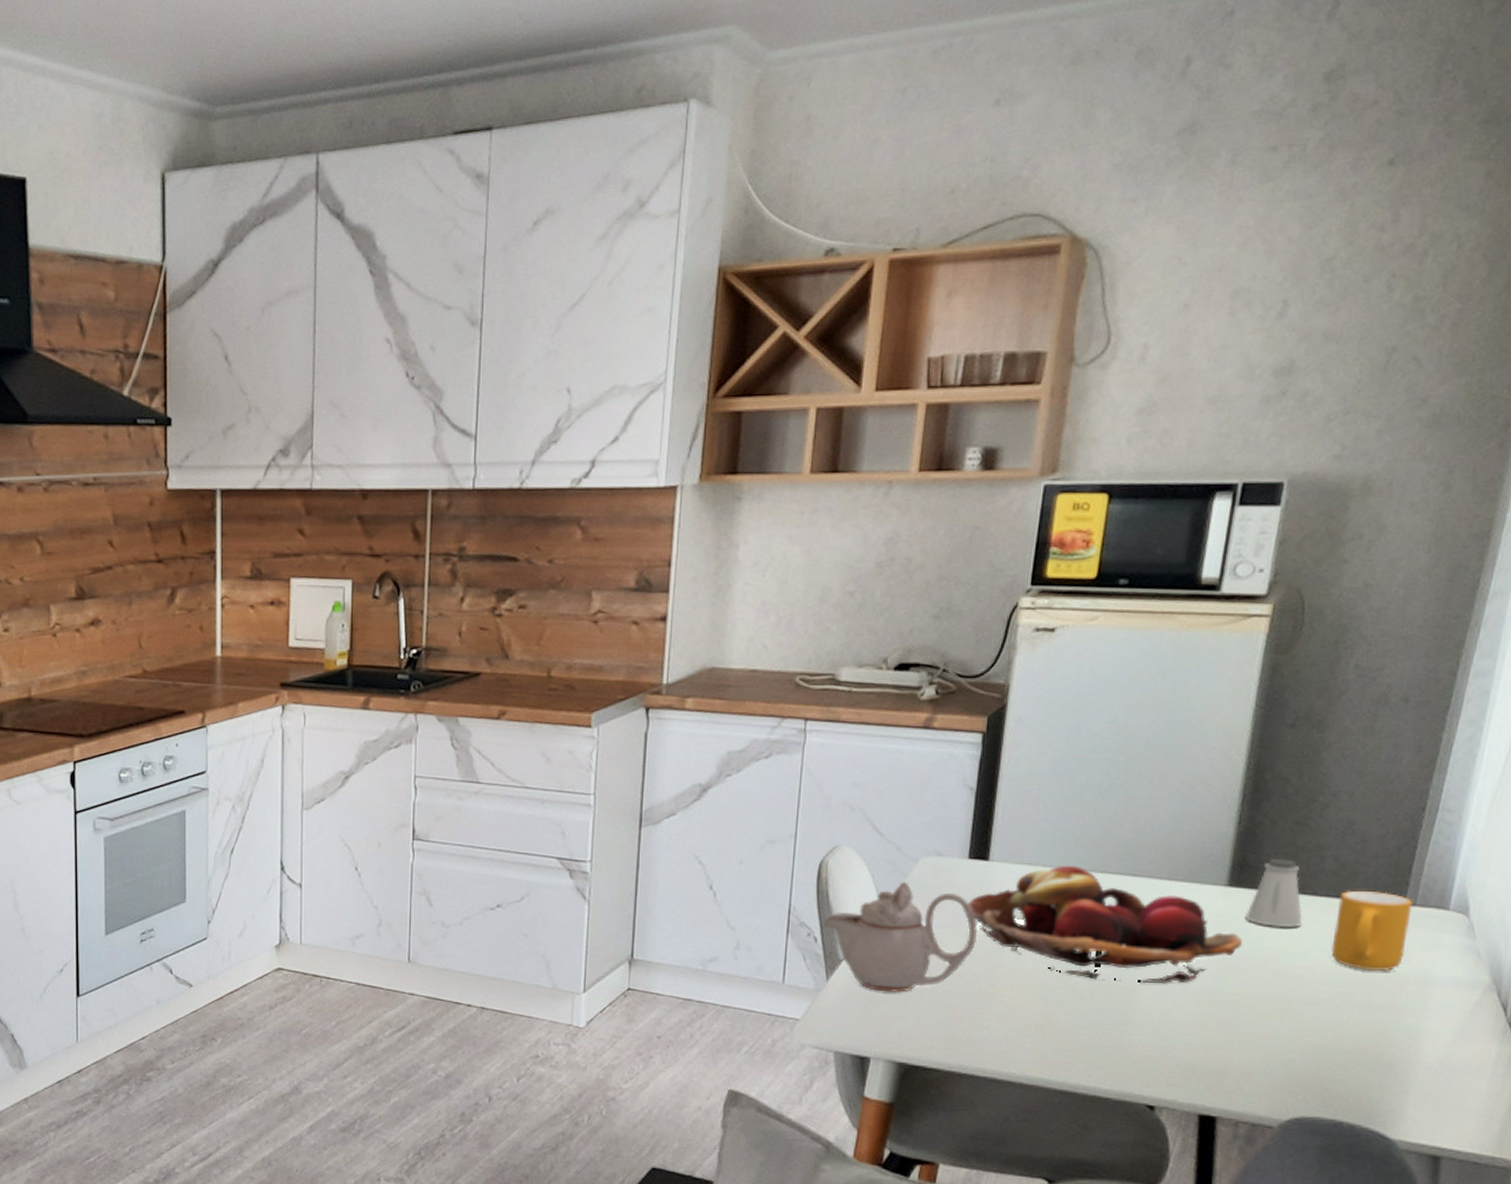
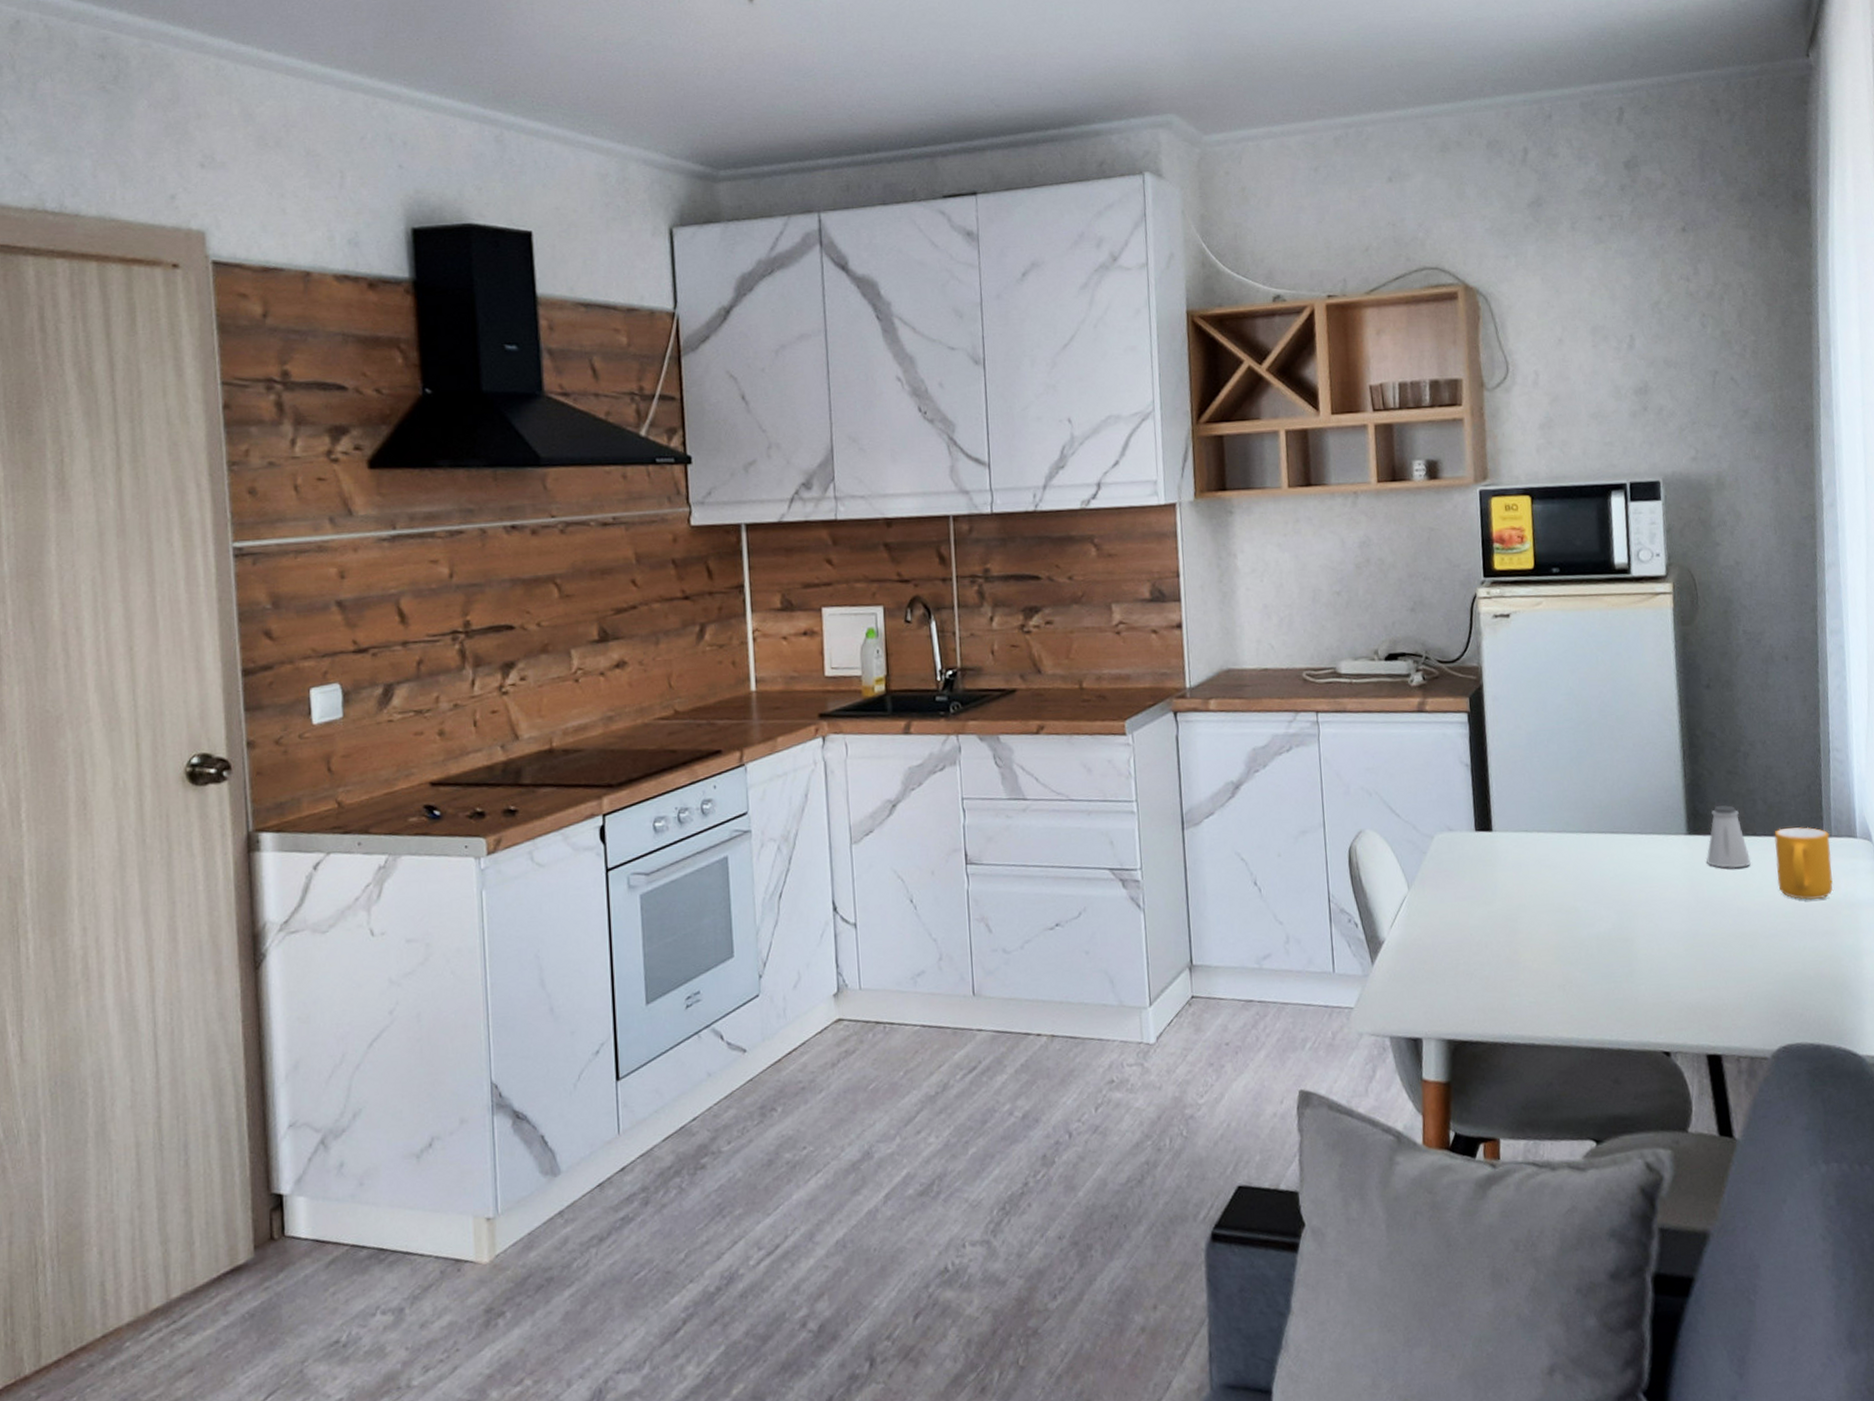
teapot: present [823,881,978,992] -> none [1360,859,1495,970]
fruit basket: present [968,865,1243,984] -> none [1482,828,1710,936]

